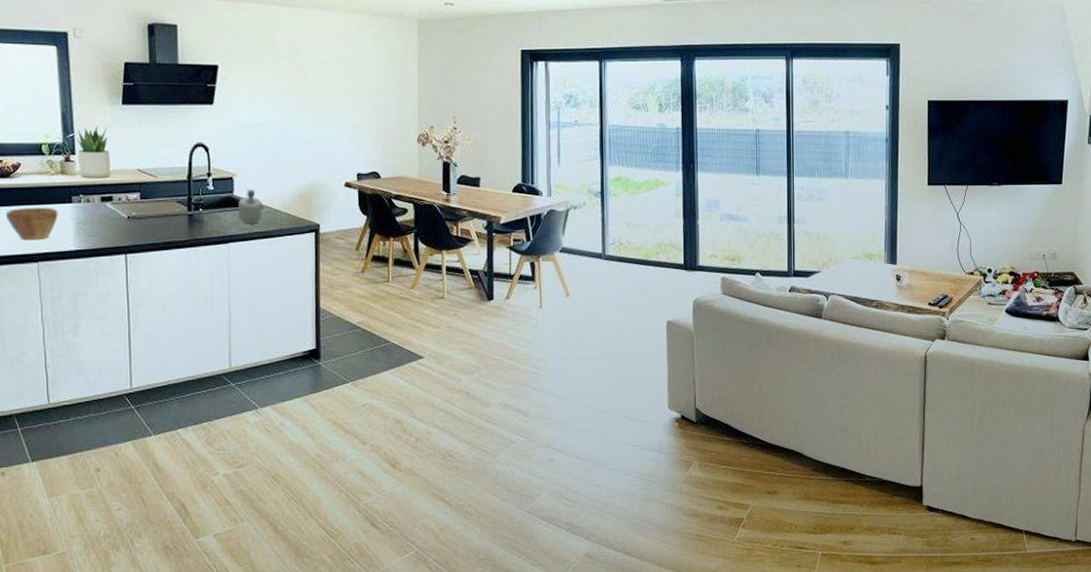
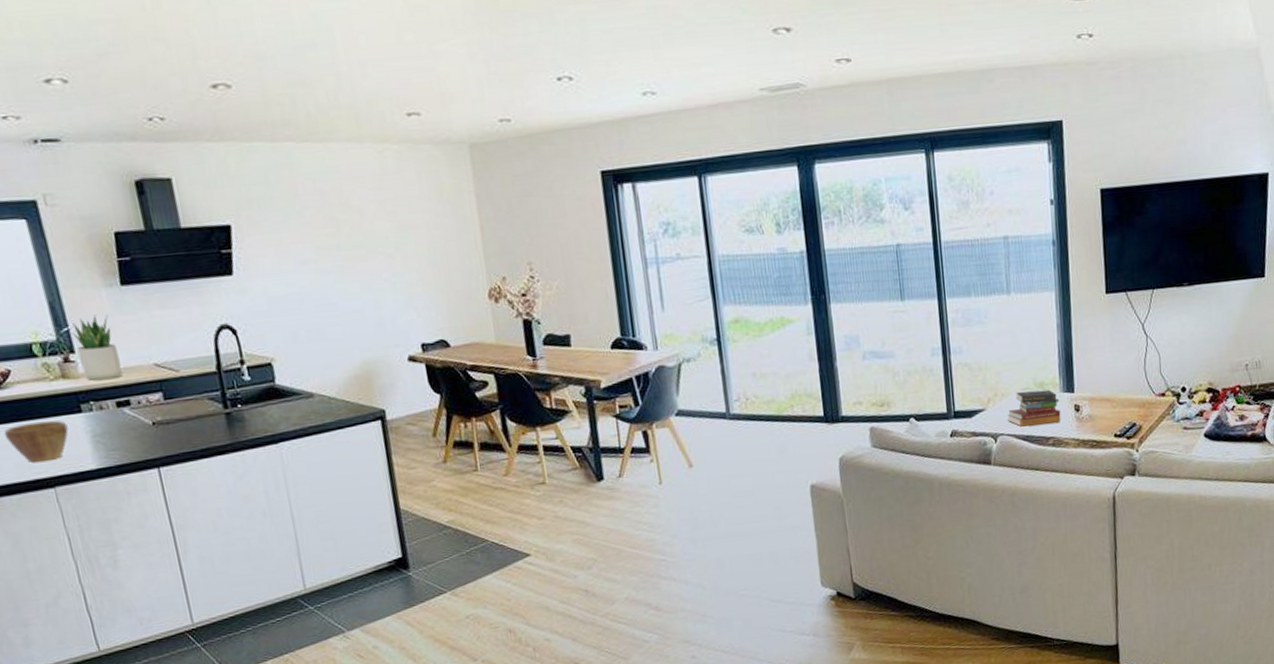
soap dispenser: present [237,189,263,224] -> none [283,375,314,418]
books: none [838,259,884,289] -> present [1007,389,1061,427]

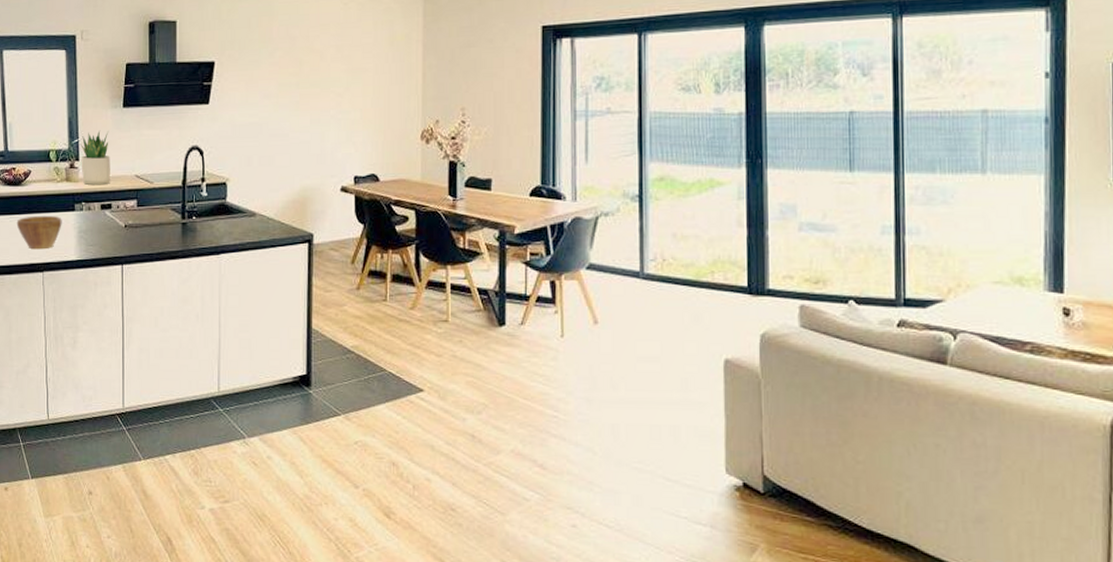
books: present [1007,389,1061,427] -> none [972,285,1044,326]

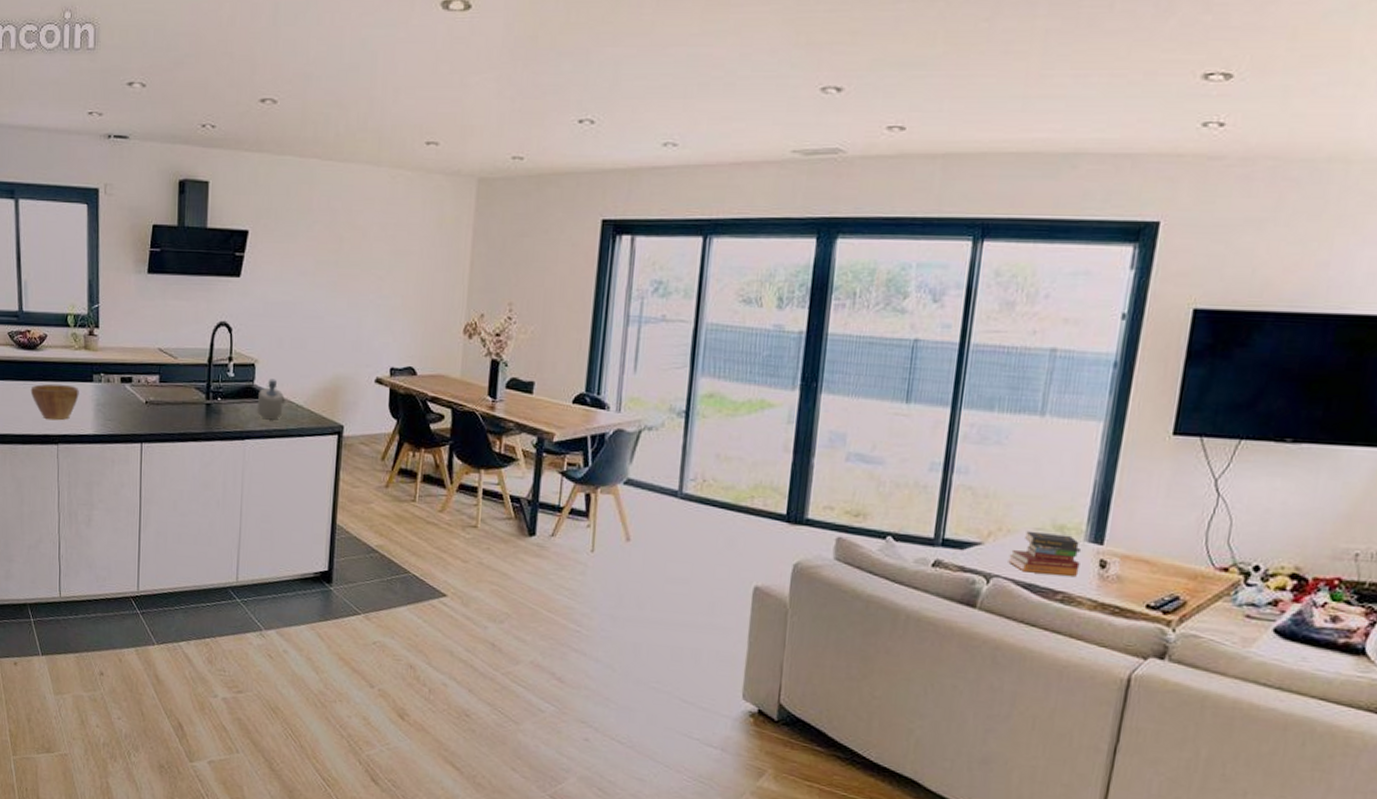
planter: present [80,130,110,186] -> none [100,296,132,357]
soap dispenser: none [230,195,255,234] -> present [256,378,284,420]
books: none [972,285,1044,326] -> present [1008,530,1082,576]

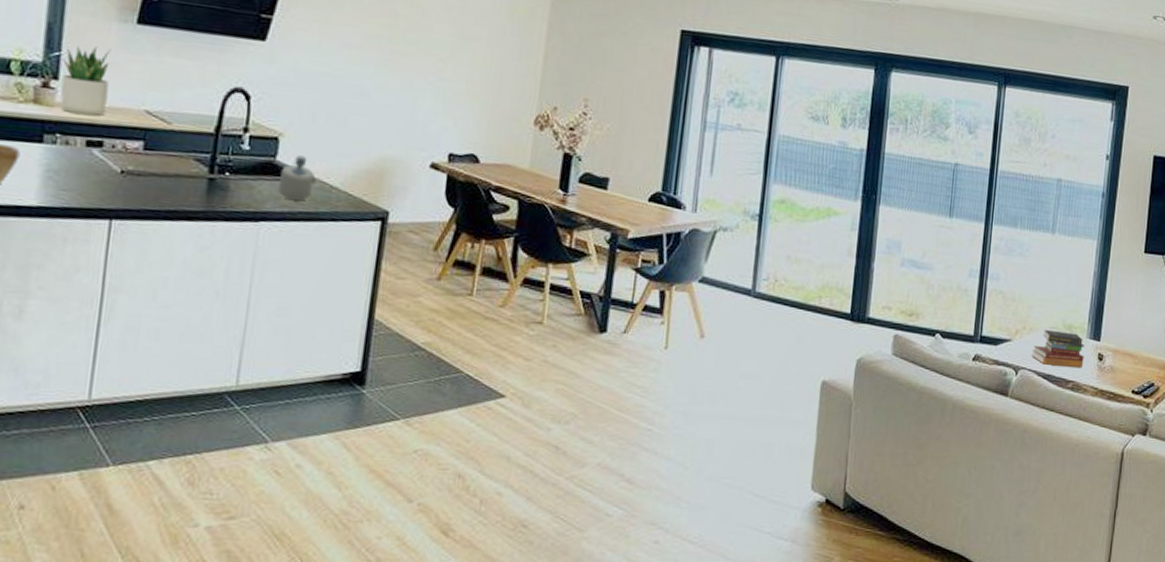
planter: none [100,296,132,357] -> present [60,45,112,116]

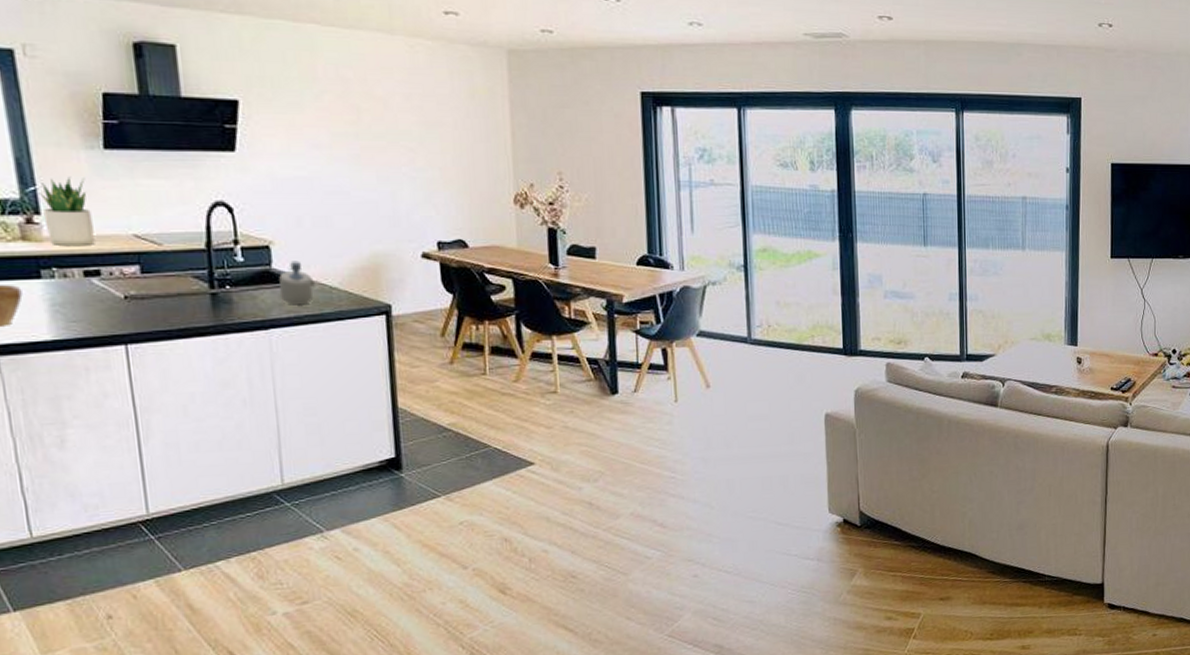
books: present [1031,329,1085,367] -> none [1015,341,1064,374]

